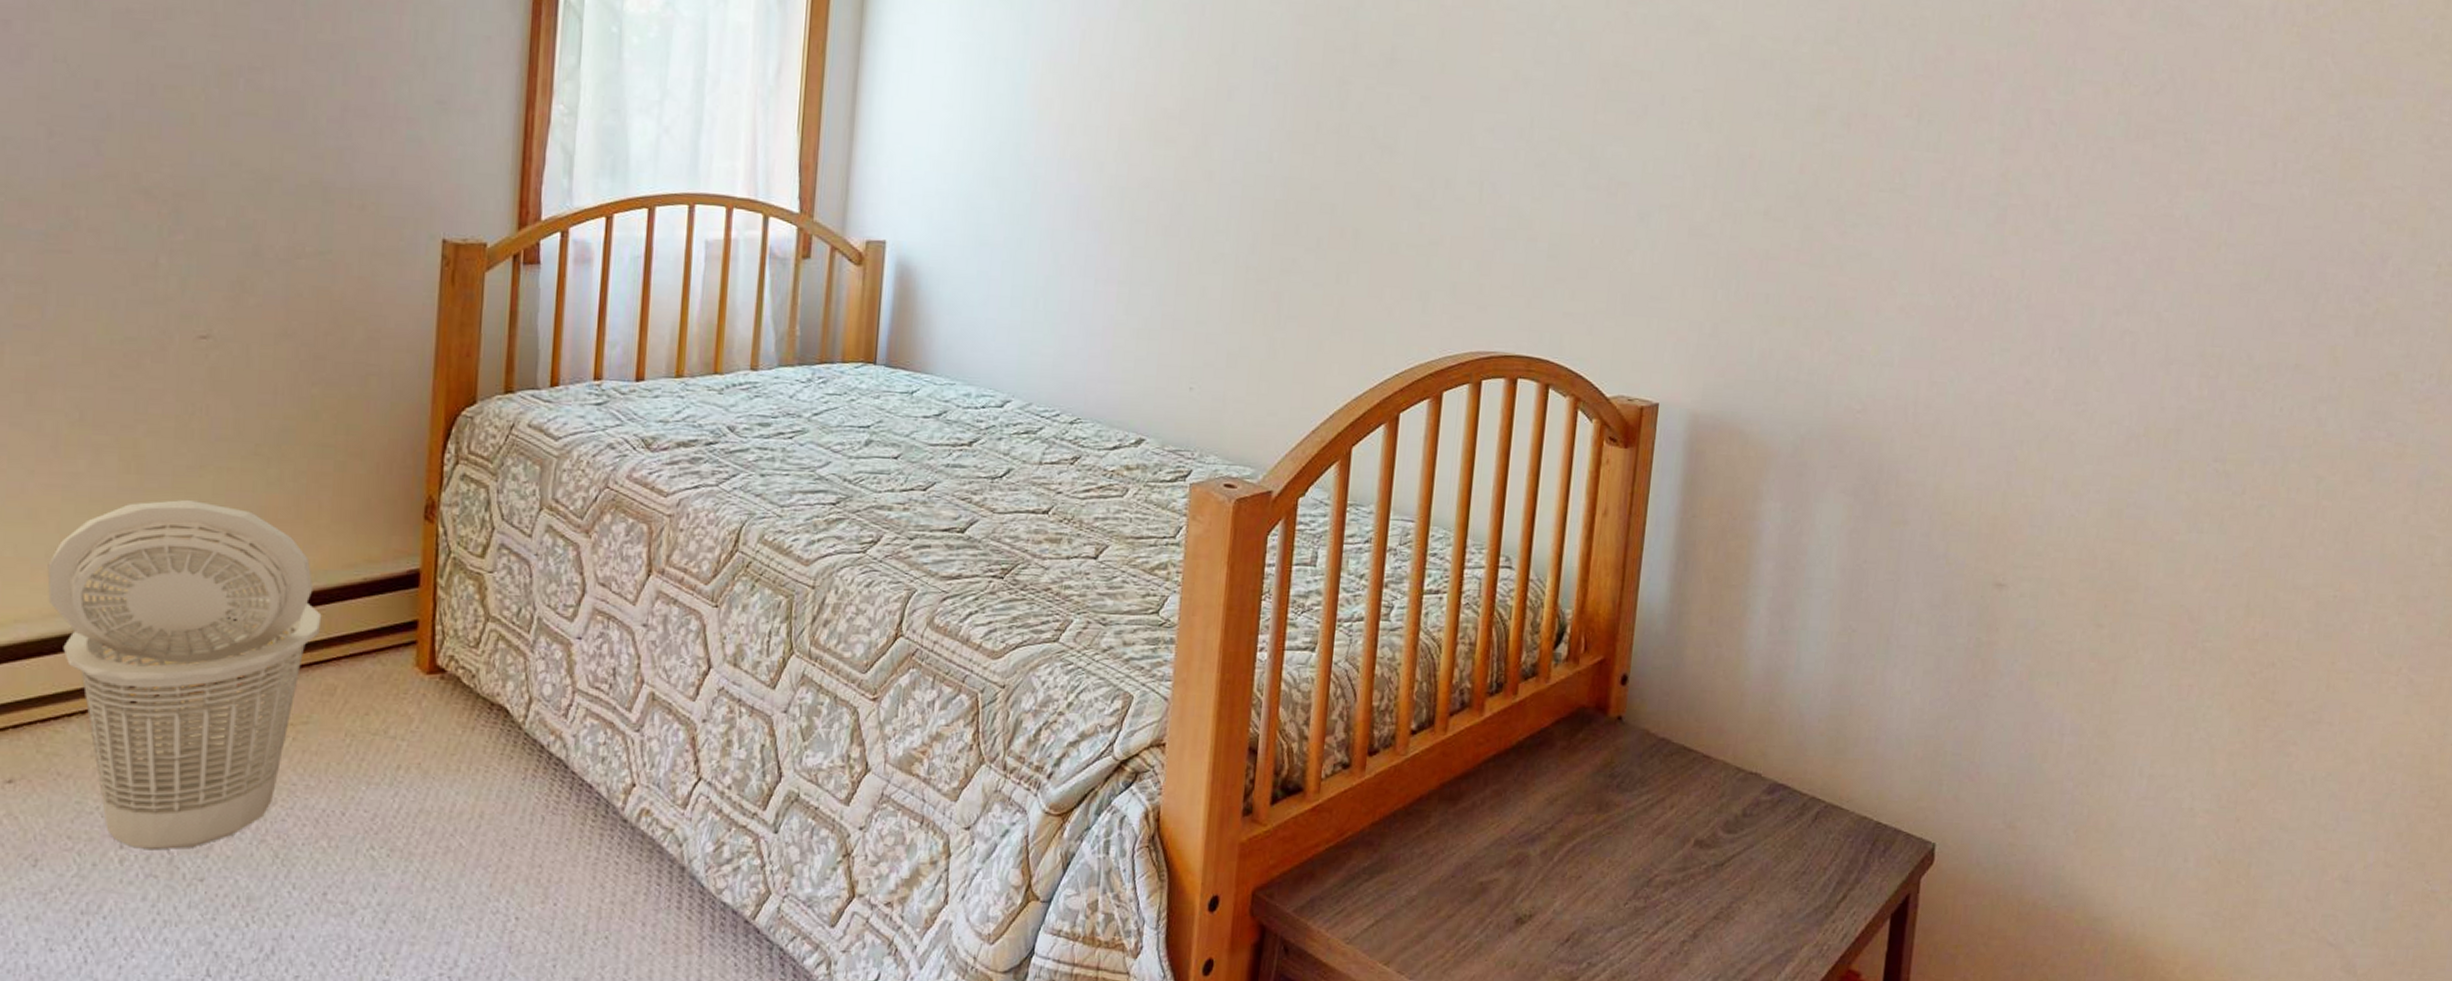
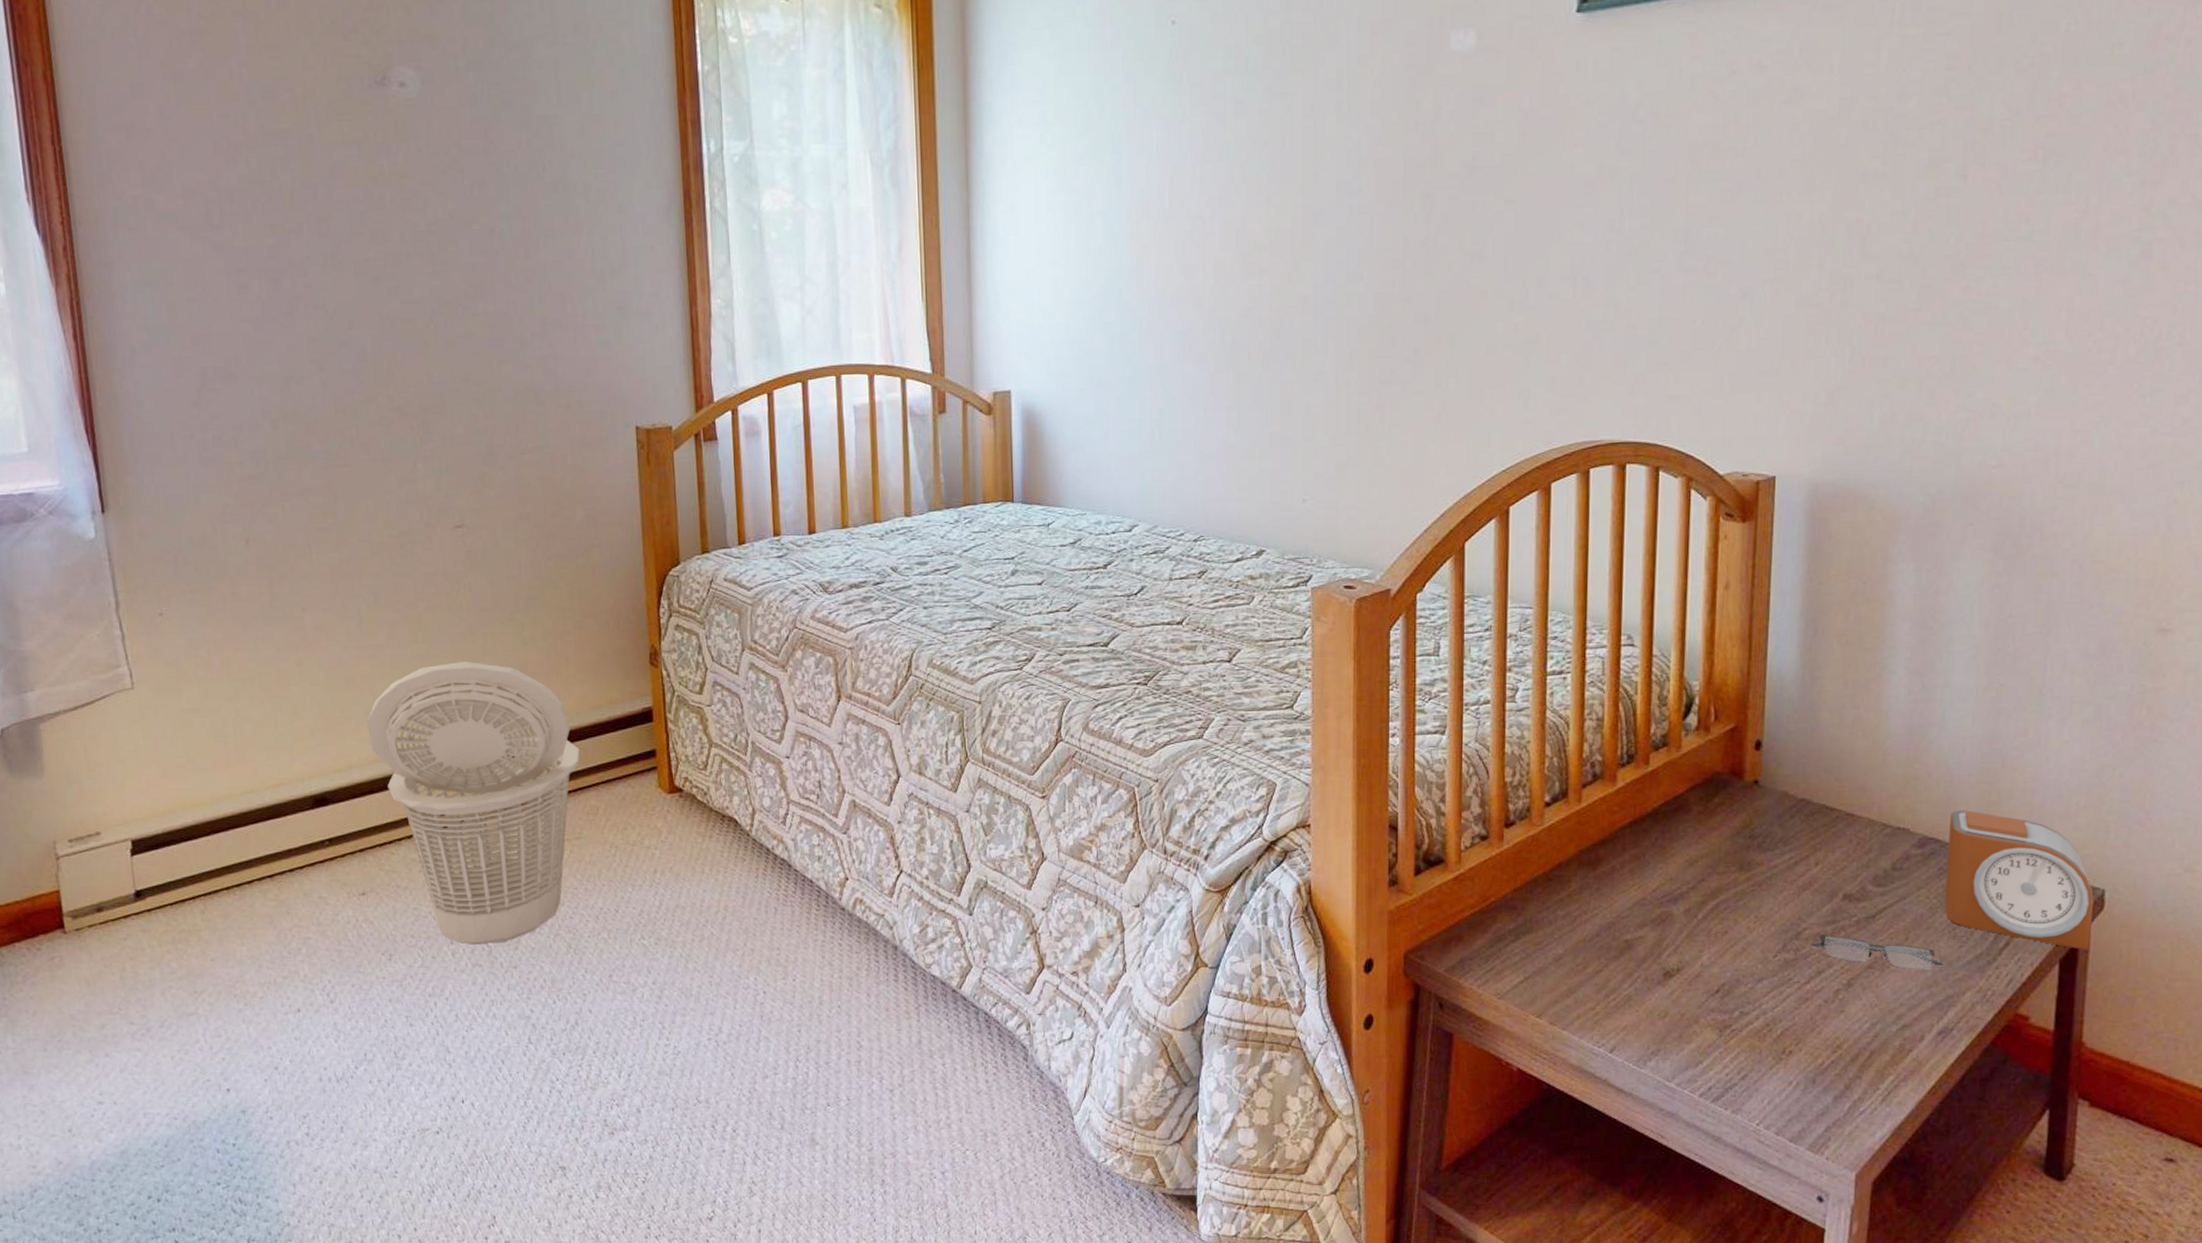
glasses: none [1660,882,1786,924] -> present [1810,934,1945,971]
alarm clock: none [1788,757,1925,906] -> present [1943,810,2094,951]

